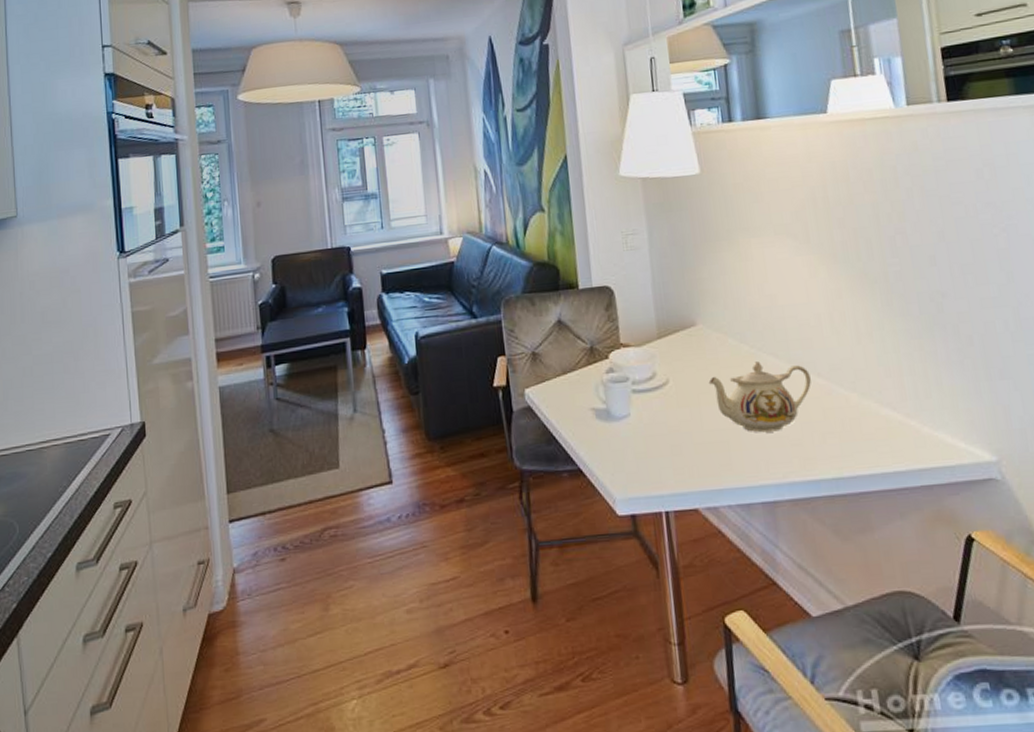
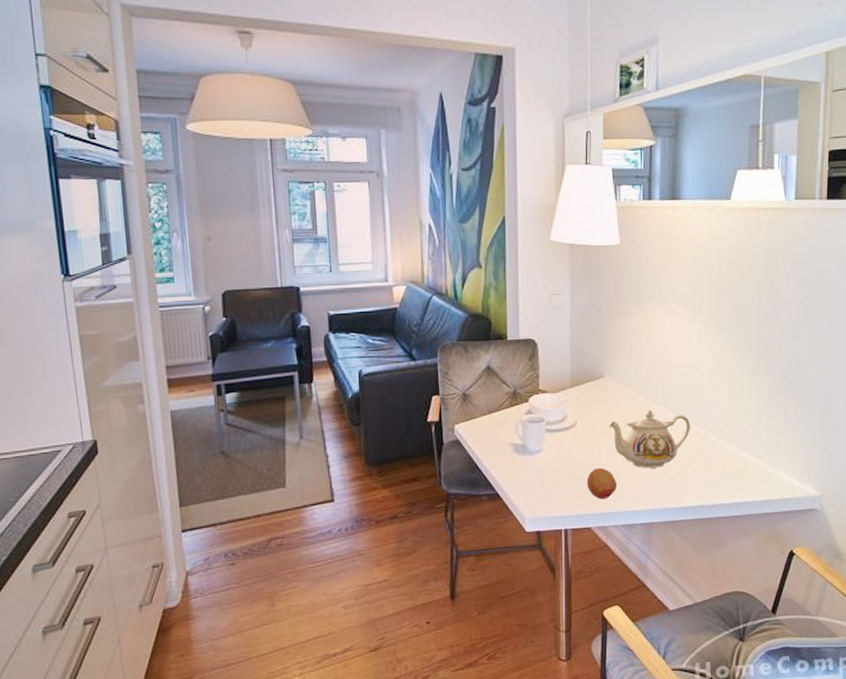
fruit: none [687,433,727,473] -> present [586,467,618,500]

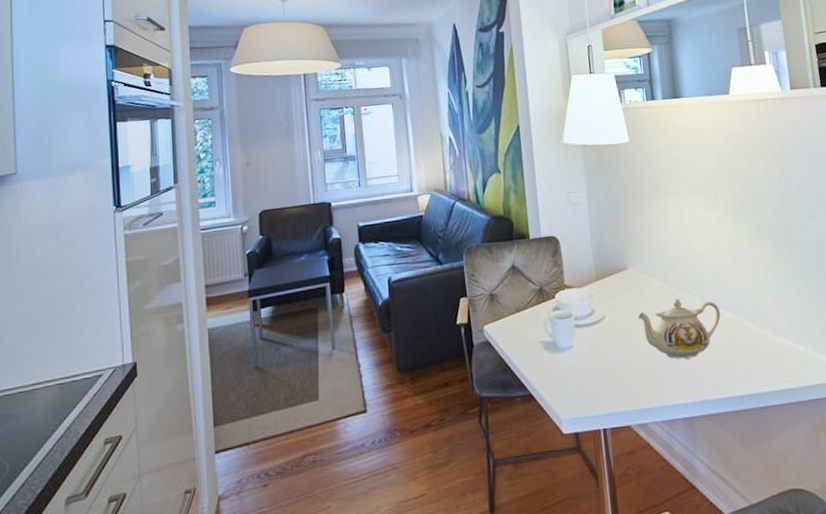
fruit: present [586,467,618,500] -> none [620,361,653,395]

